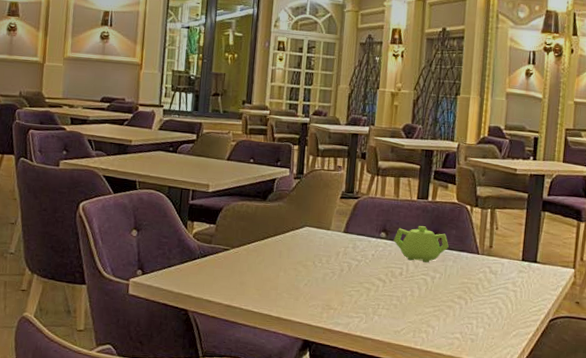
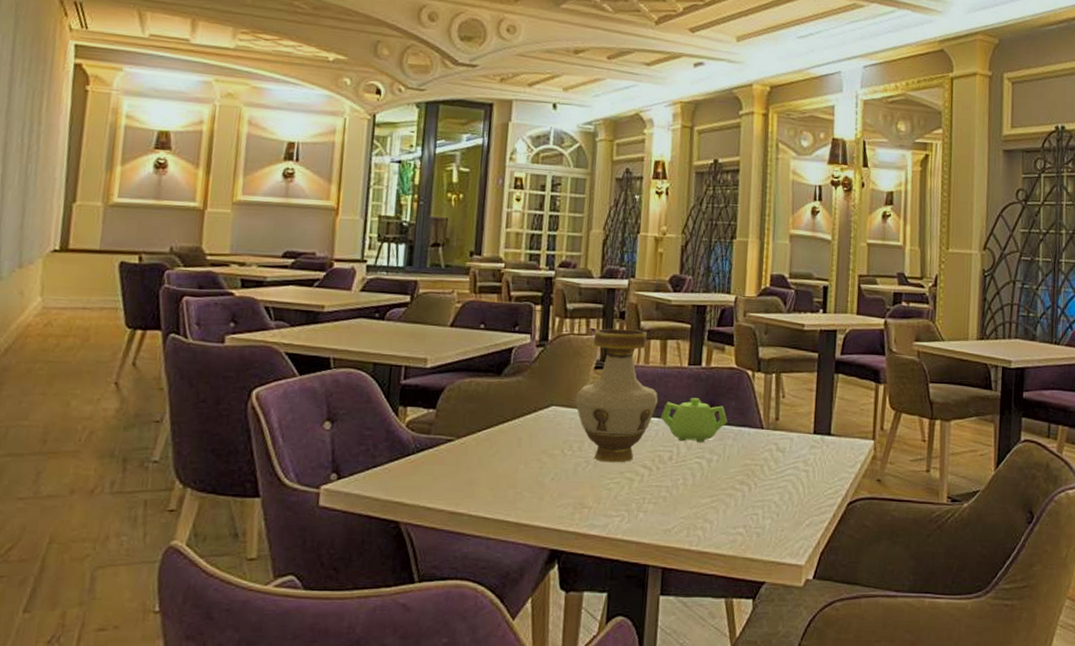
vase: none [324,166,392,275] -> present [575,328,658,463]

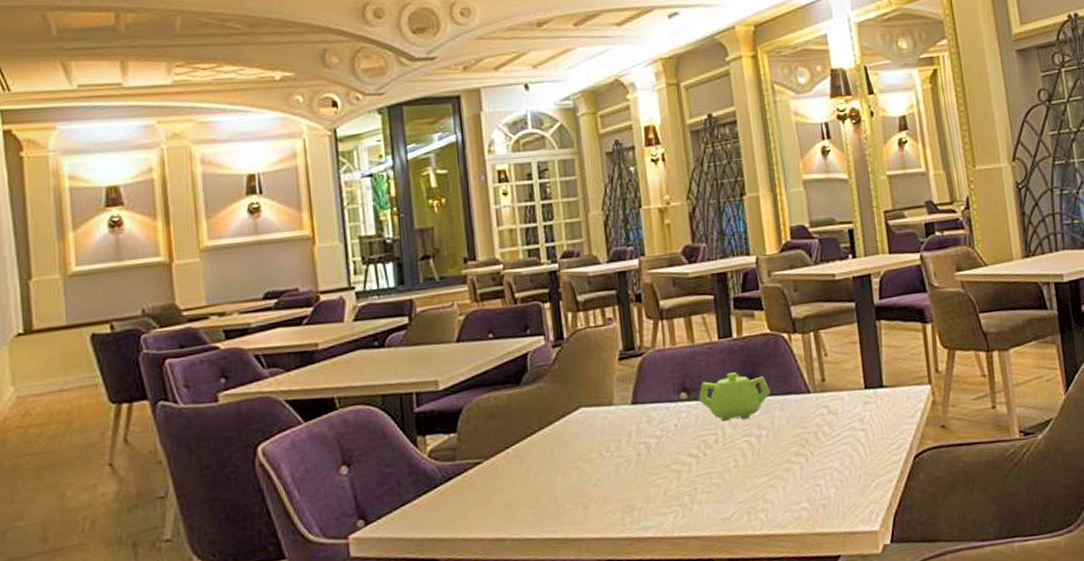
vase: present [575,328,658,463] -> none [603,310,693,458]

